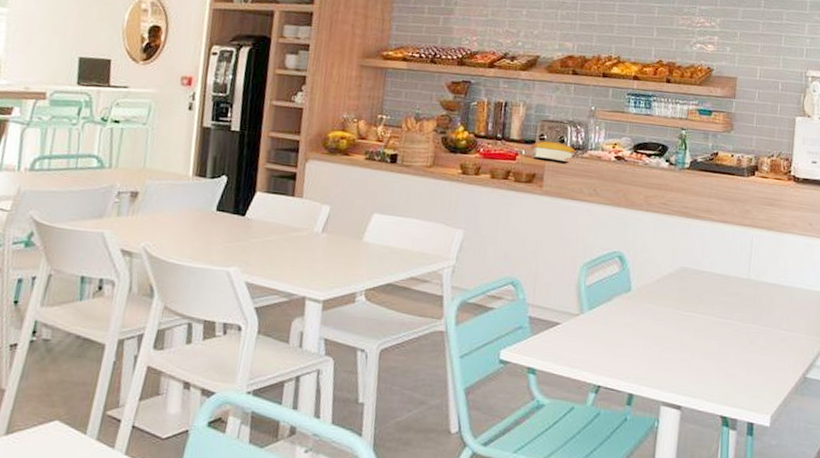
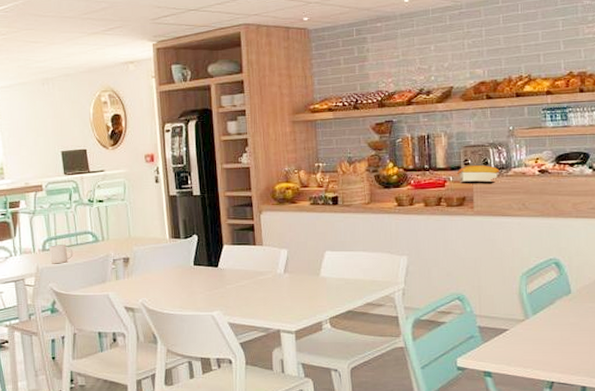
mug: none [37,165,70,189] -> present [49,244,73,264]

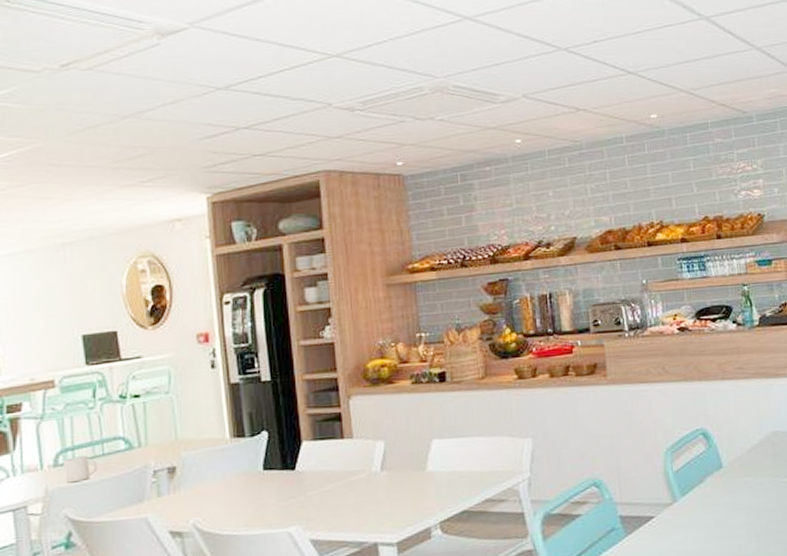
bread loaf: present [456,164,500,185] -> none [585,325,635,349]

